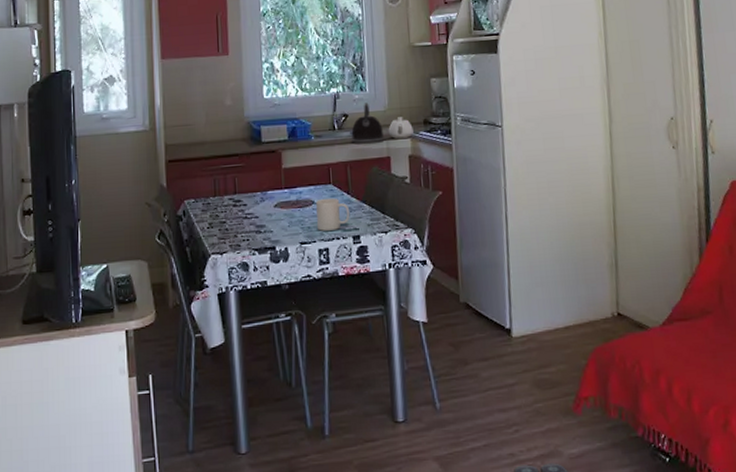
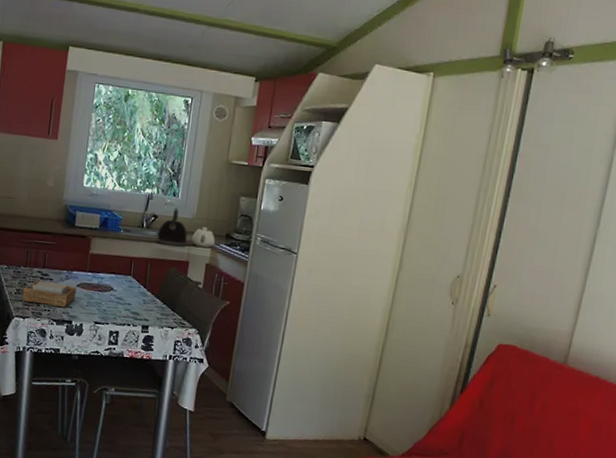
napkin holder: none [216,207,275,236] -> present [22,281,76,308]
mug: present [315,197,350,232] -> none [111,287,144,318]

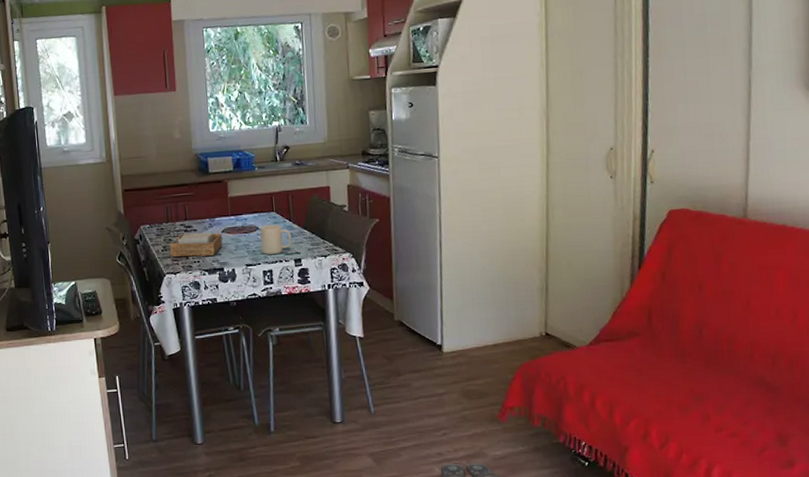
mug: none [111,287,144,318] -> present [260,224,292,255]
kettle: present [157,208,187,248] -> none [292,135,325,176]
teapot: present [191,227,215,249] -> none [327,148,352,171]

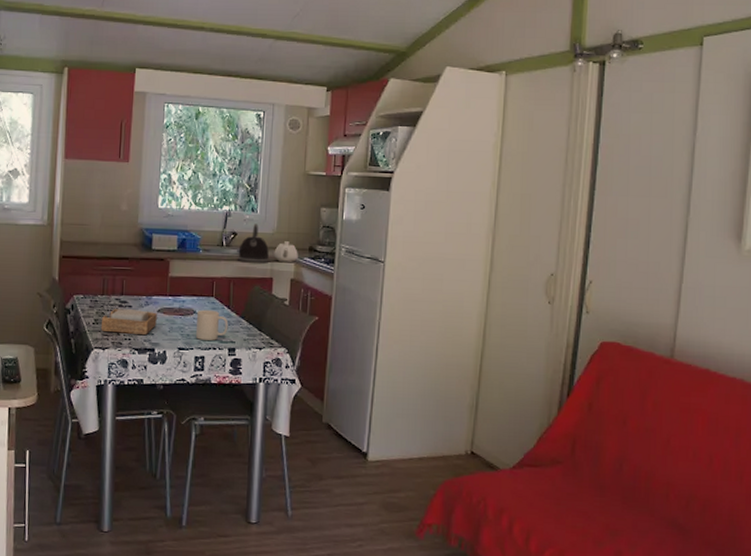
kettle: none [292,135,325,176] -> present [238,223,270,265]
teapot: none [327,148,352,171] -> present [274,241,298,263]

